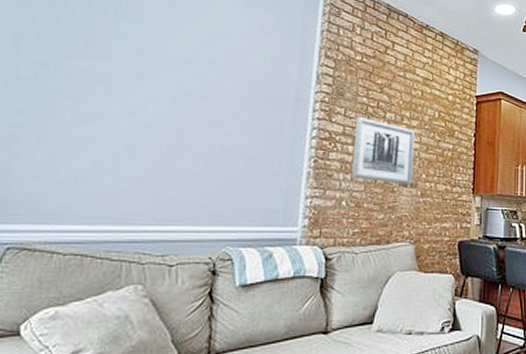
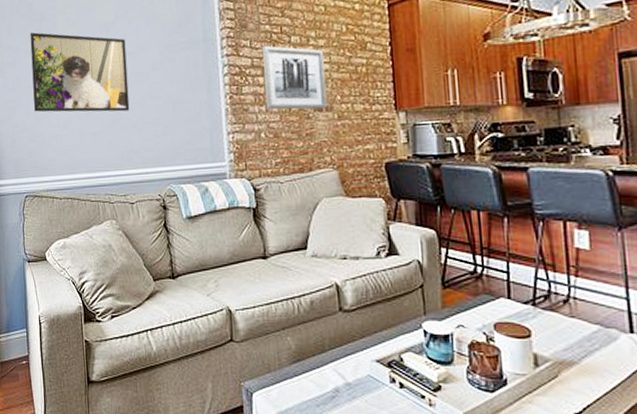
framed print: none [51,50,201,159] -> present [30,32,130,112]

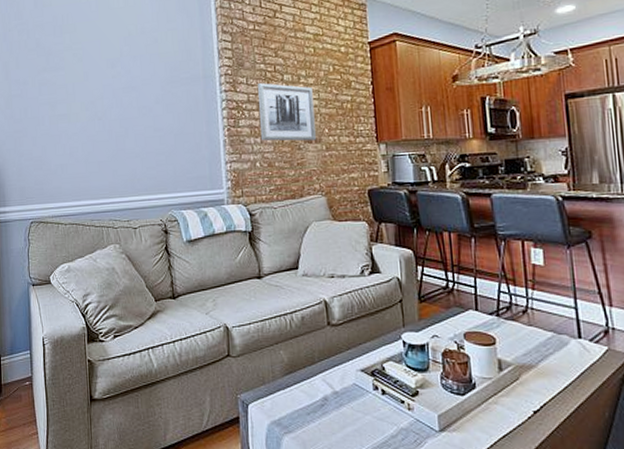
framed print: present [30,32,130,112] -> none [37,66,134,142]

